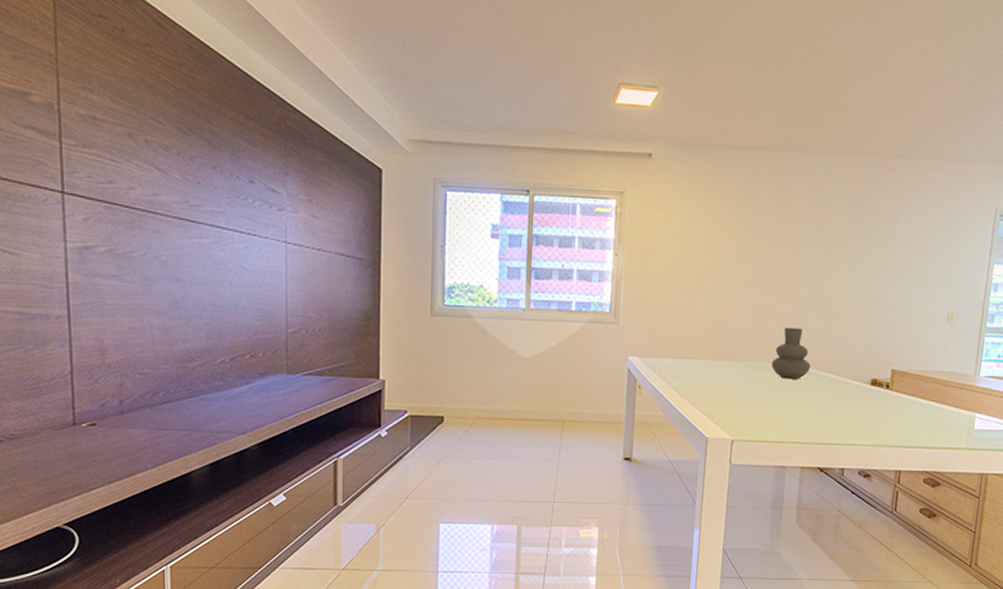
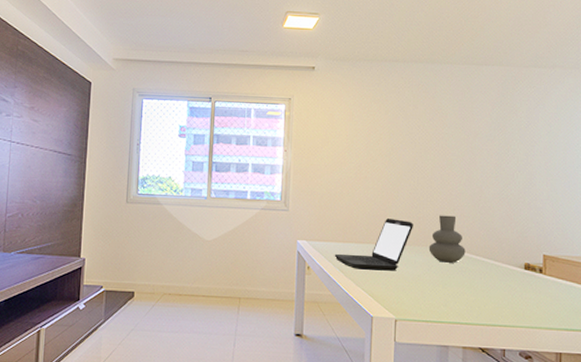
laptop: none [668,332,756,389] -> present [334,218,413,271]

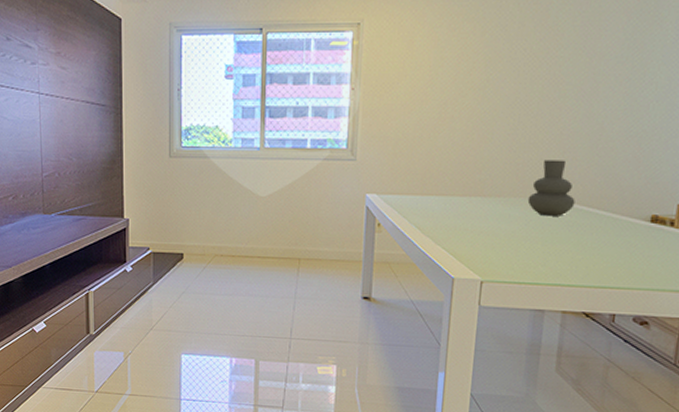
laptop: present [334,218,413,271] -> none [410,166,510,227]

